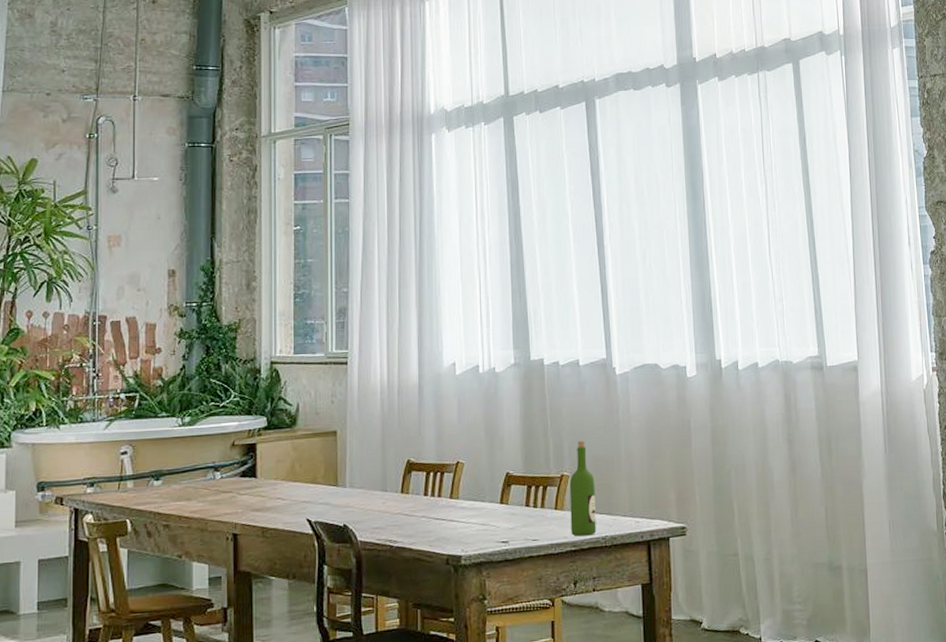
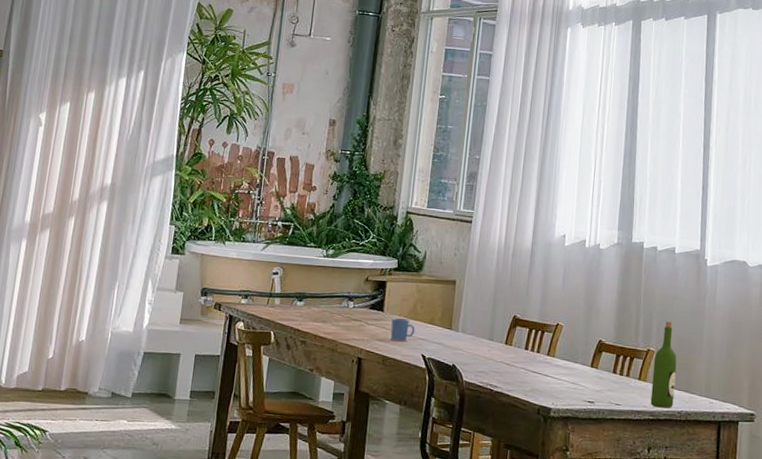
mug: none [267,482,296,509] -> present [390,318,415,342]

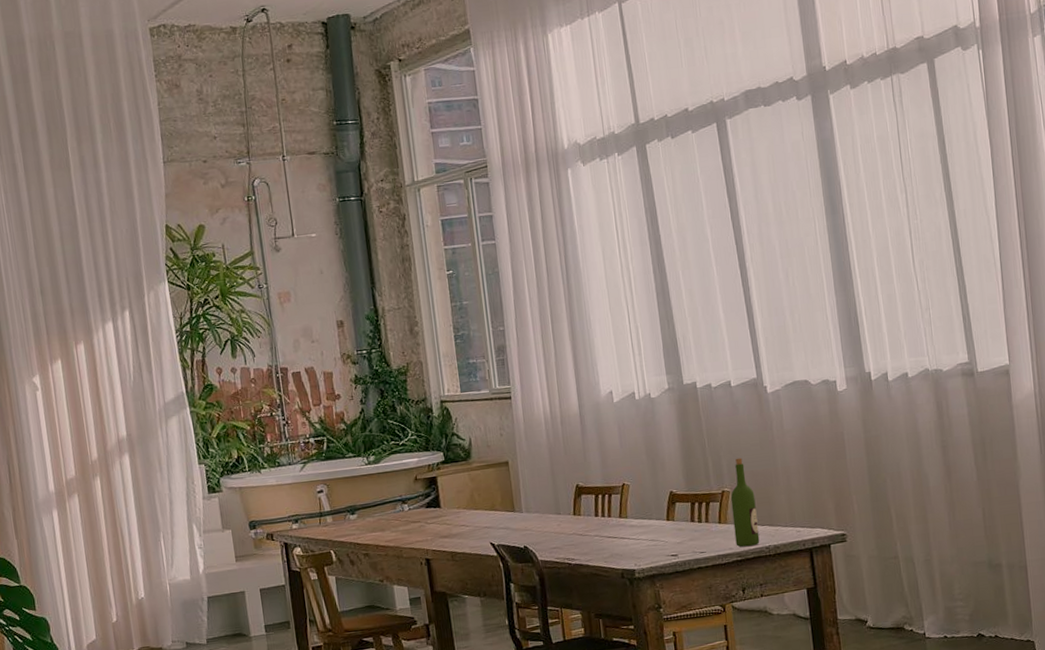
mug: present [390,318,415,342] -> none [451,510,478,535]

